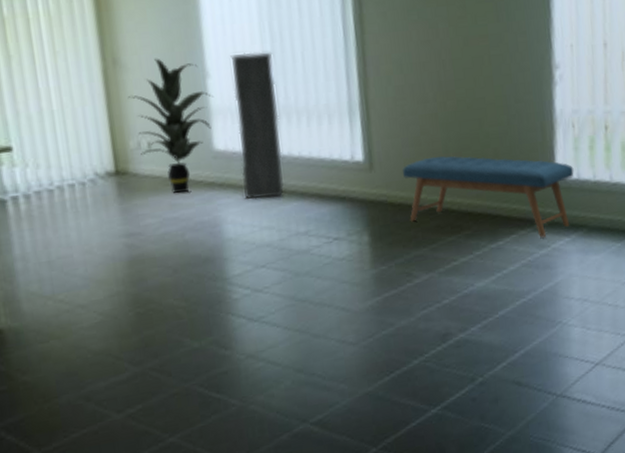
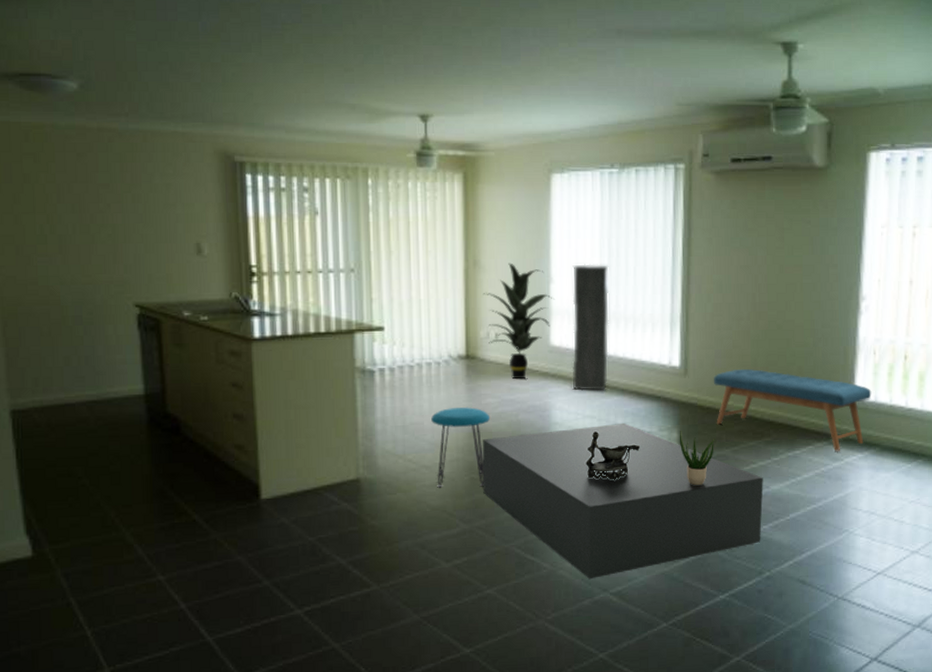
stool: none [81,231,153,329] -> present [431,407,490,488]
coffee table: none [146,231,470,412] -> present [482,423,763,580]
decorative bowl: none [268,243,328,298] -> present [586,430,640,480]
potted plant: none [370,233,411,293] -> present [679,431,715,486]

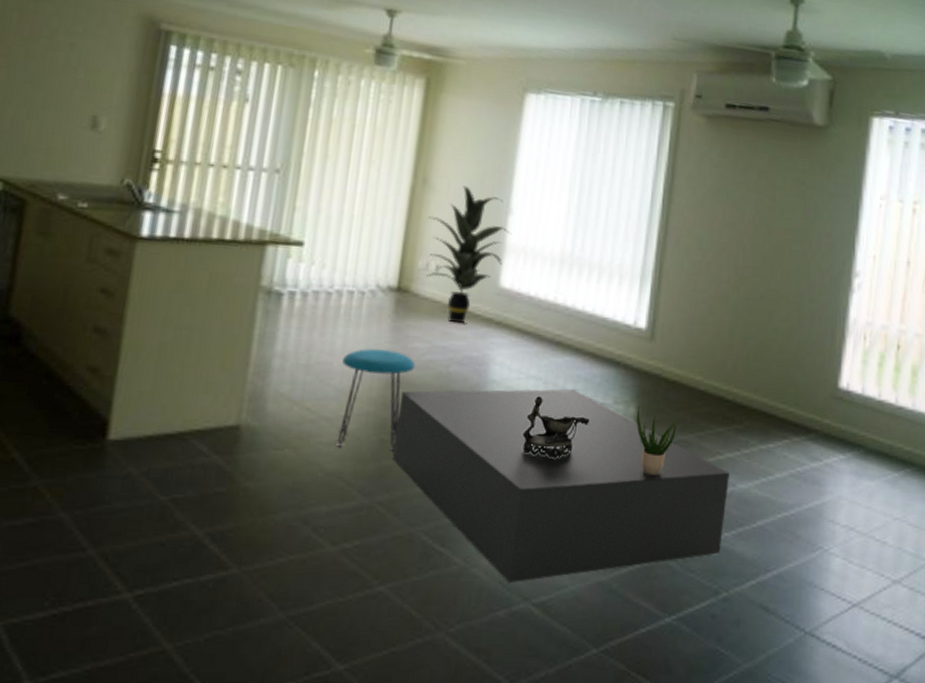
storage cabinet: present [571,264,610,392] -> none [519,198,578,348]
bench: present [713,368,872,451] -> none [681,339,859,449]

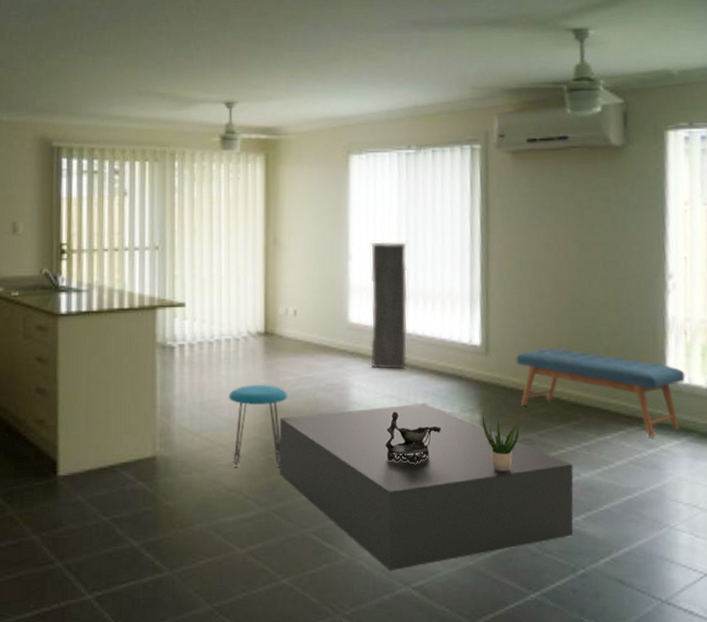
indoor plant: present [426,185,511,324] -> none [282,240,353,357]
storage cabinet: none [519,198,578,348] -> present [370,241,408,370]
bench: none [681,339,859,449] -> present [516,348,685,437]

